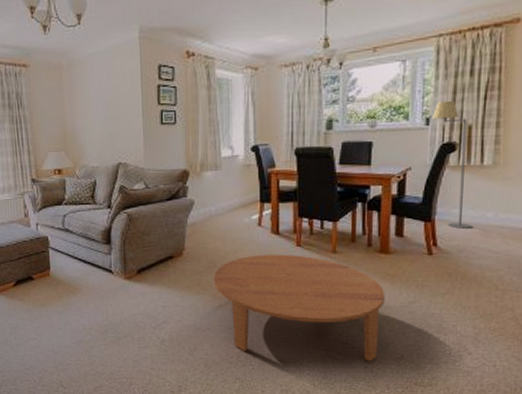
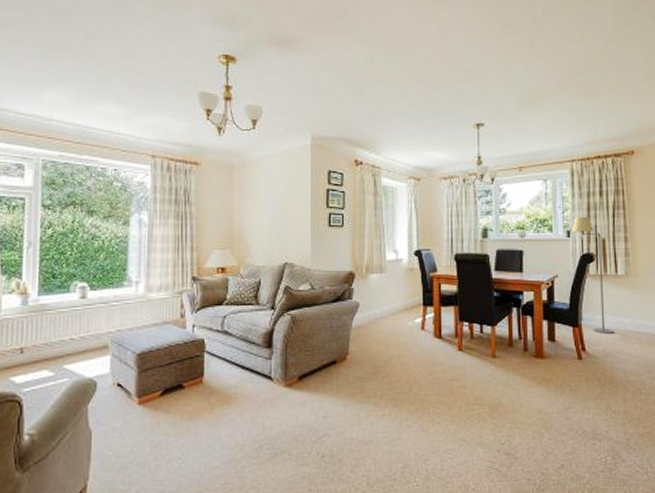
coffee table: present [213,254,385,362] -> none [377,358,543,473]

